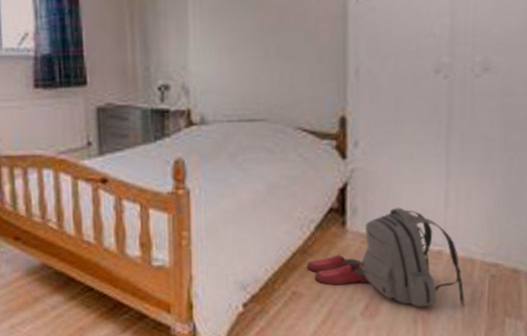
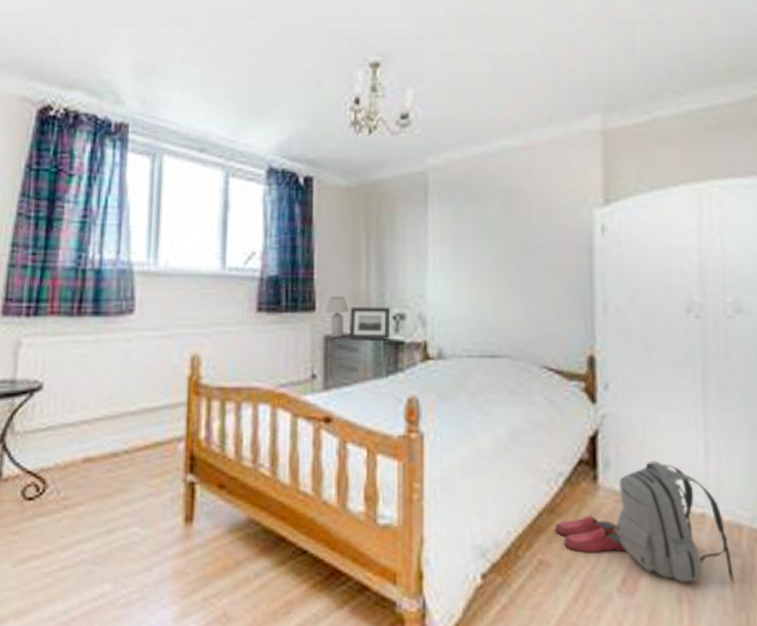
table lamp: none [95,70,118,109] -> present [325,296,350,338]
picture frame: none [118,79,156,110] -> present [349,306,390,340]

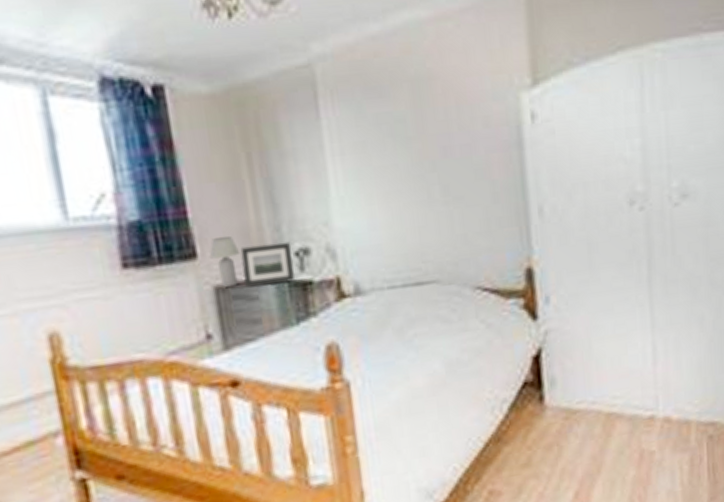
slippers: present [555,515,627,553] -> none [503,436,578,476]
backpack: present [614,461,734,584] -> none [564,370,683,486]

